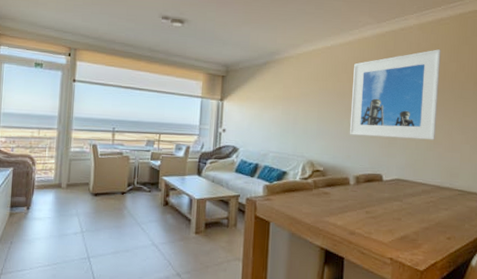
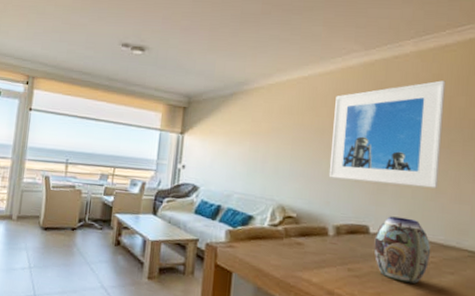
vase: none [386,165,431,221] -> present [373,216,431,284]

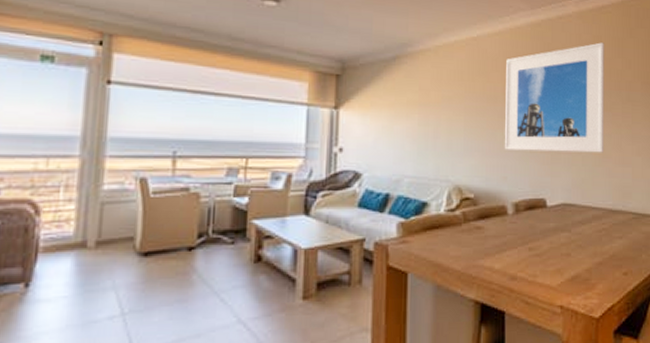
vase: present [373,216,431,284] -> none [552,186,602,255]

